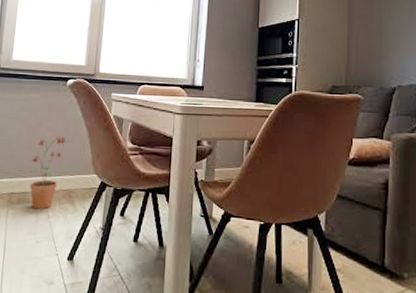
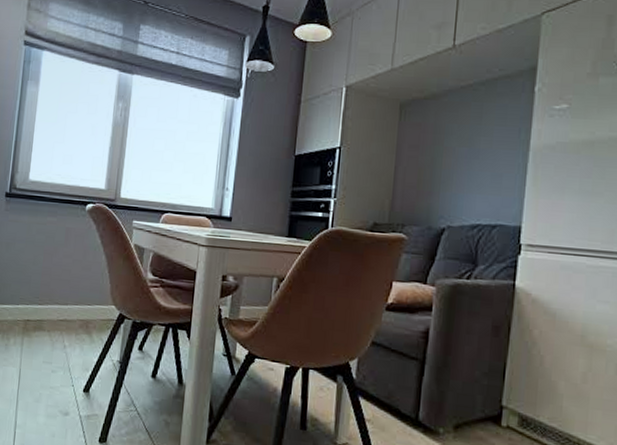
potted plant: present [29,136,66,209] -> none [45,263,84,338]

